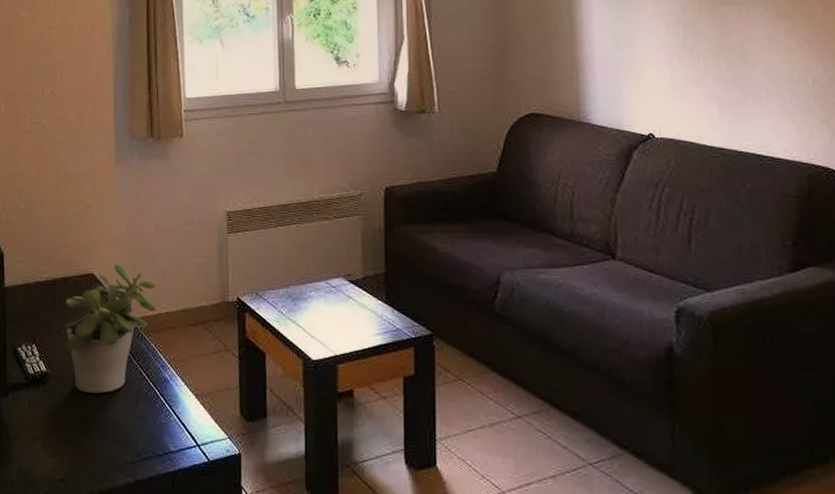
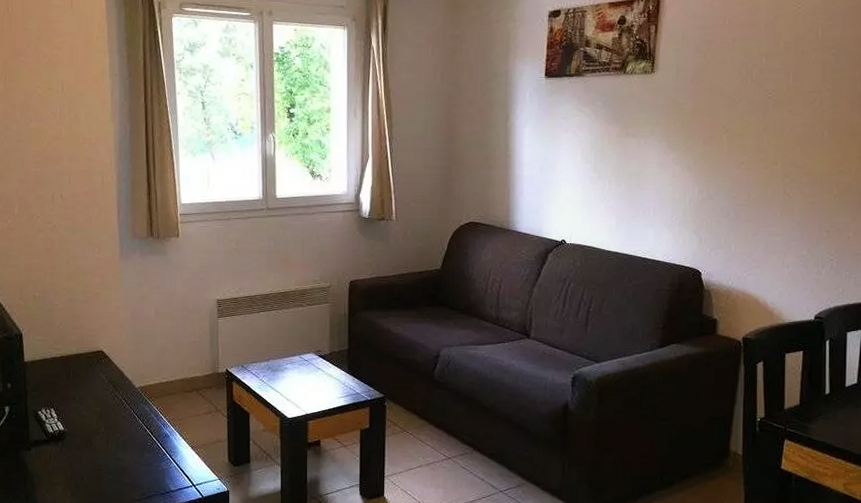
potted plant: present [63,264,157,394] -> none [77,342,158,447]

